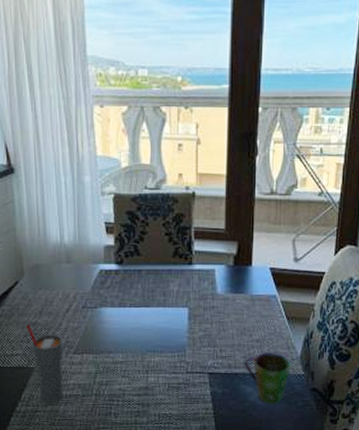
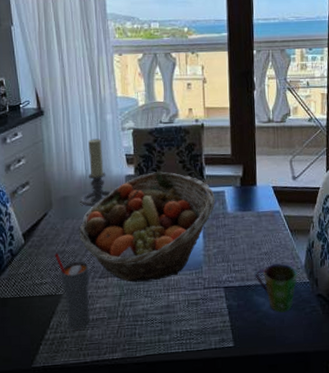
fruit basket: none [52,244,204,361] -> present [79,171,215,282]
candle holder: none [54,203,89,278] -> present [80,138,112,207]

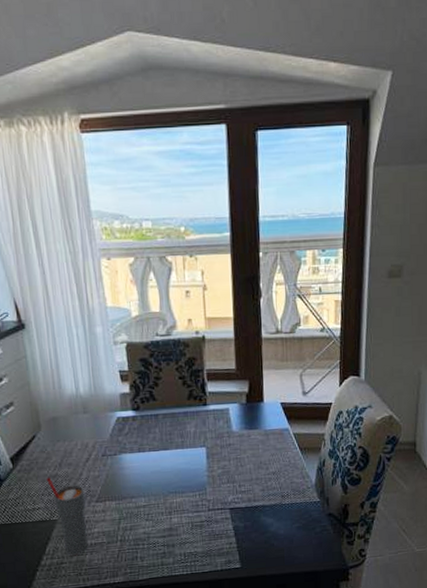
fruit basket: present [79,171,215,282] -> none [71,389,219,506]
candle holder: present [80,138,112,207] -> none [71,354,106,428]
cup: present [256,262,297,313] -> none [263,482,307,533]

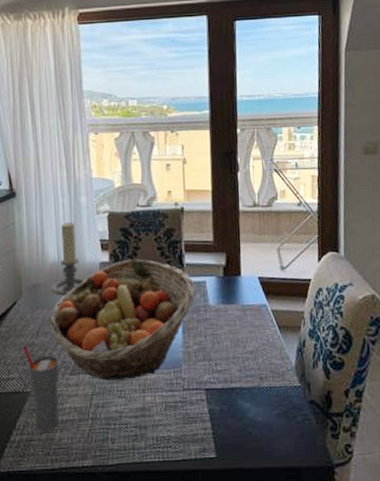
candle holder: none [71,354,106,428] -> present [51,222,85,296]
fruit basket: none [71,389,219,506] -> present [49,259,196,381]

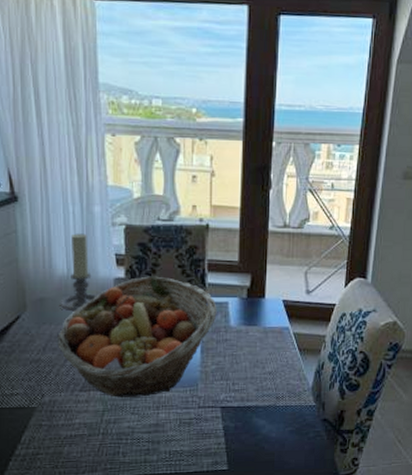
cup: present [23,345,59,433] -> none [28,361,68,447]

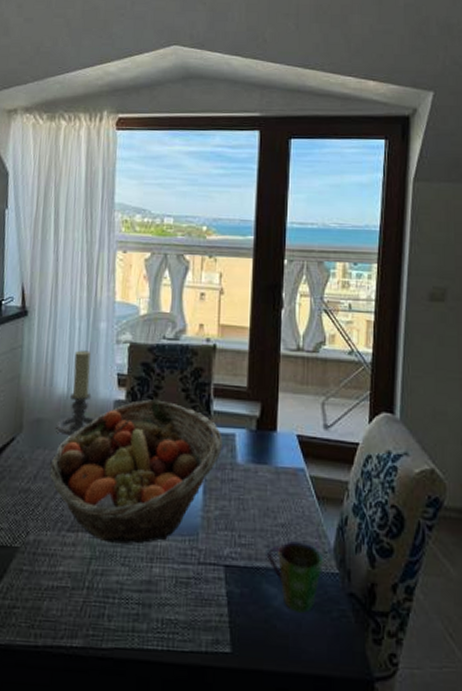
cup: none [257,383,303,436] -> present [267,540,323,613]

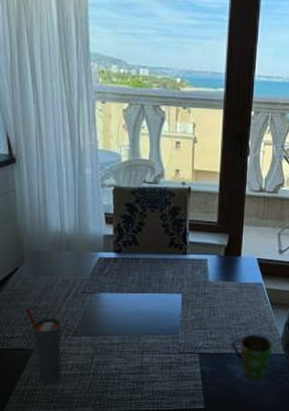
cup: none [17,490,57,600] -> present [26,308,62,385]
fruit basket: present [49,399,223,545] -> none [52,234,197,343]
candle holder: present [56,350,96,436] -> none [54,193,88,265]

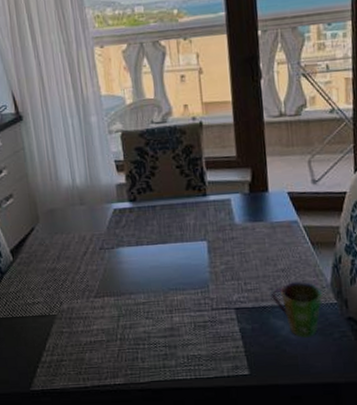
cup: present [26,308,62,385] -> none [45,270,88,354]

